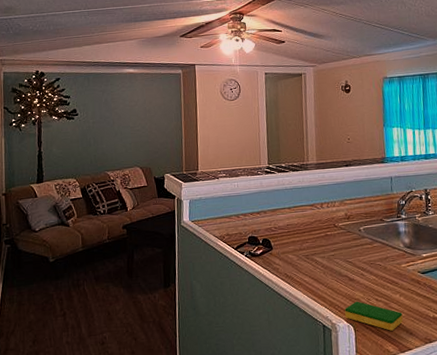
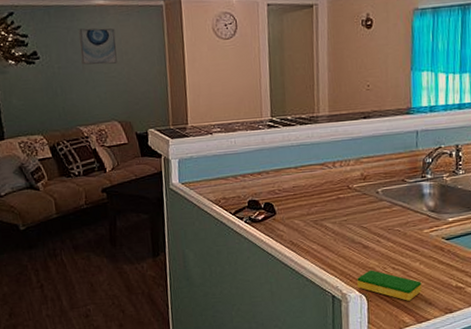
wall art: none [112,91,142,121] -> present [79,28,117,65]

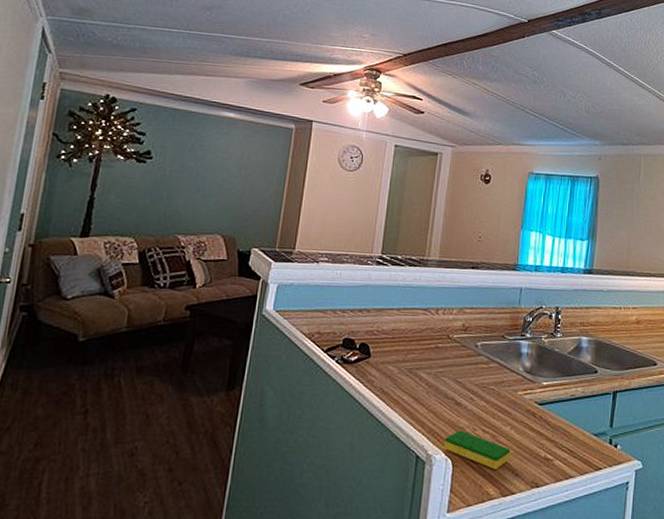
wall art: present [79,28,117,65] -> none [196,136,239,176]

